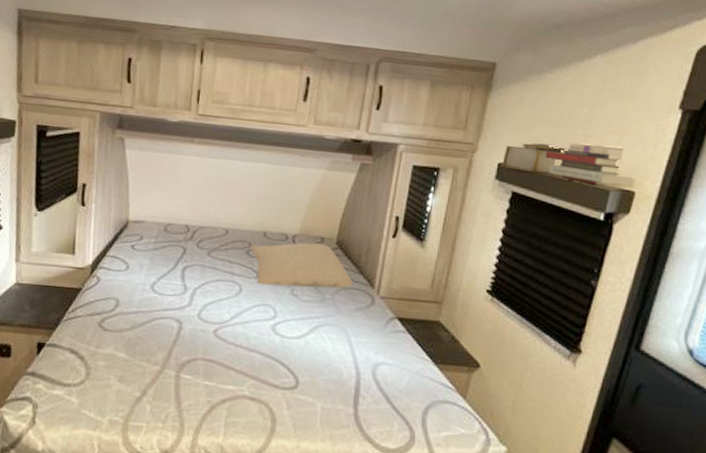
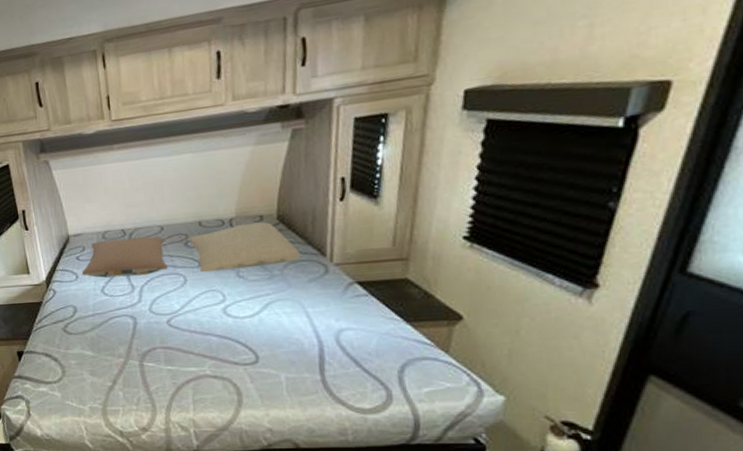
pillow: none [134,233,227,278] -> present [82,236,168,278]
decorative box: present [500,143,569,177] -> none [467,49,566,94]
books: present [545,144,637,189] -> none [530,29,675,88]

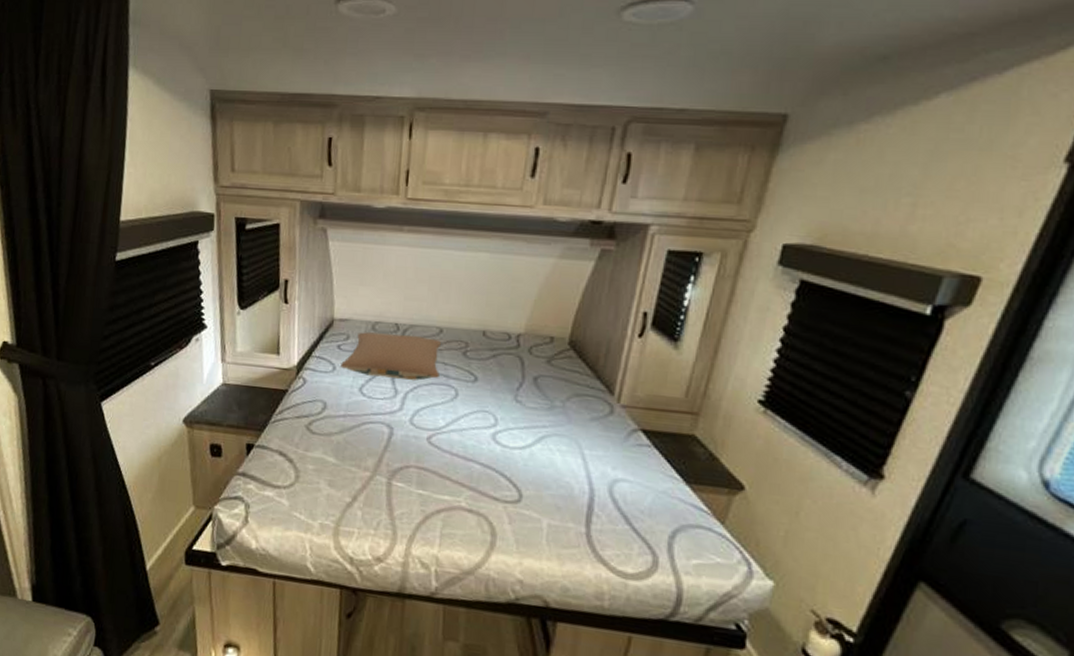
pillow: present [188,222,302,273] -> none [468,342,588,395]

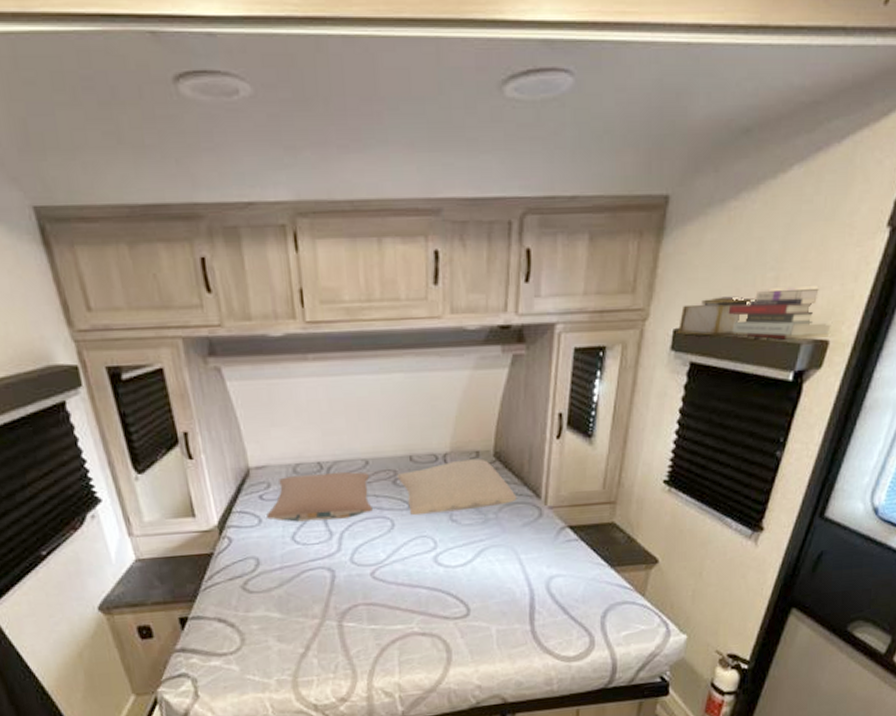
pillow: none [468,342,588,395] -> present [397,458,517,516]
decorative box: none [785,217,887,260] -> present [676,296,756,337]
books: none [850,216,987,274] -> present [728,289,833,340]

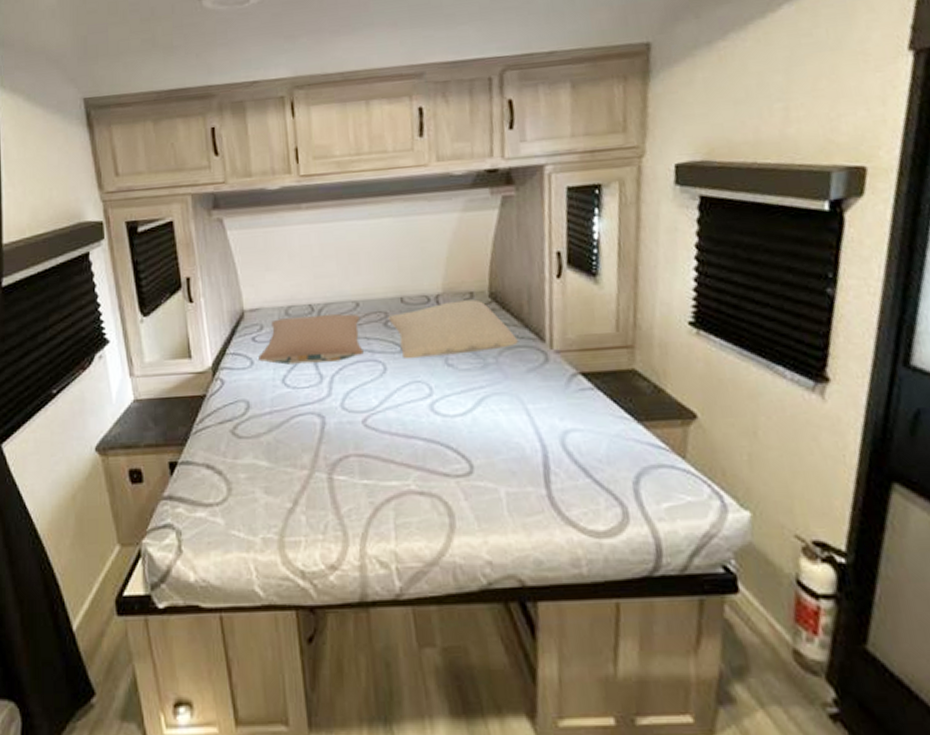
decorative box: present [676,296,756,337] -> none [678,128,767,169]
books: present [728,289,833,340] -> none [735,116,866,169]

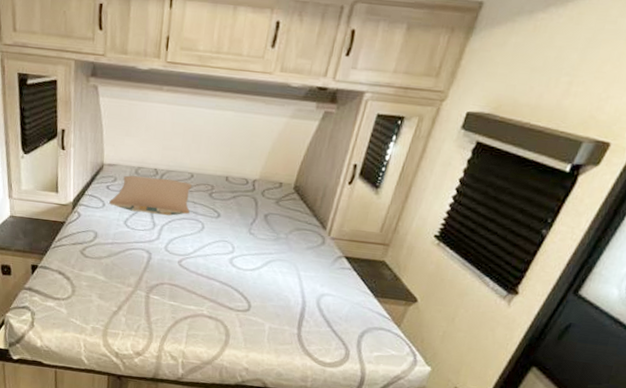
pillow: present [388,299,518,359] -> none [213,187,306,229]

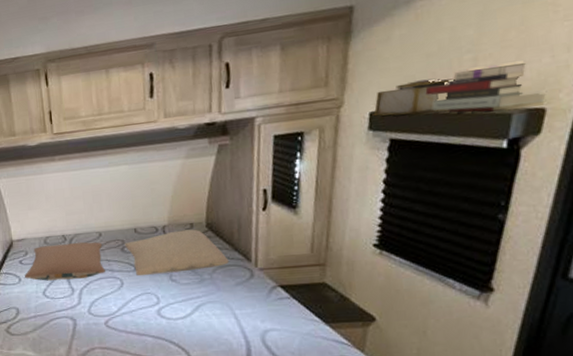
pillow: none [213,187,306,229] -> present [125,229,229,276]
decorative box: none [468,91,547,127] -> present [372,78,455,116]
books: none [519,92,617,140] -> present [425,63,547,113]

